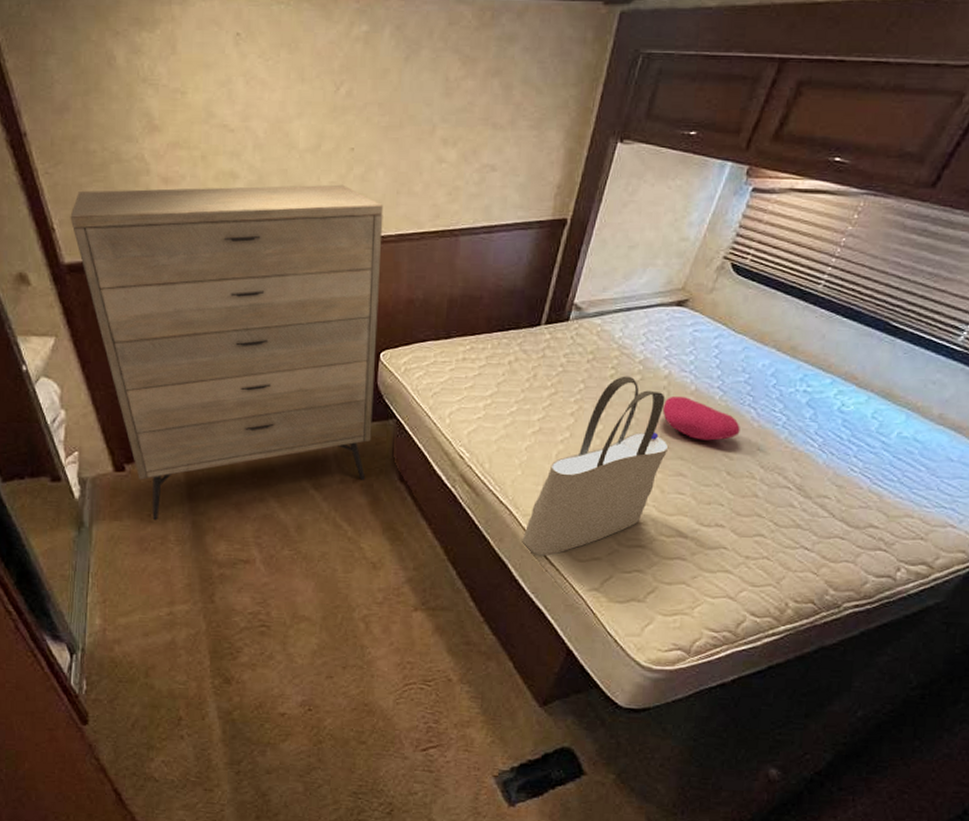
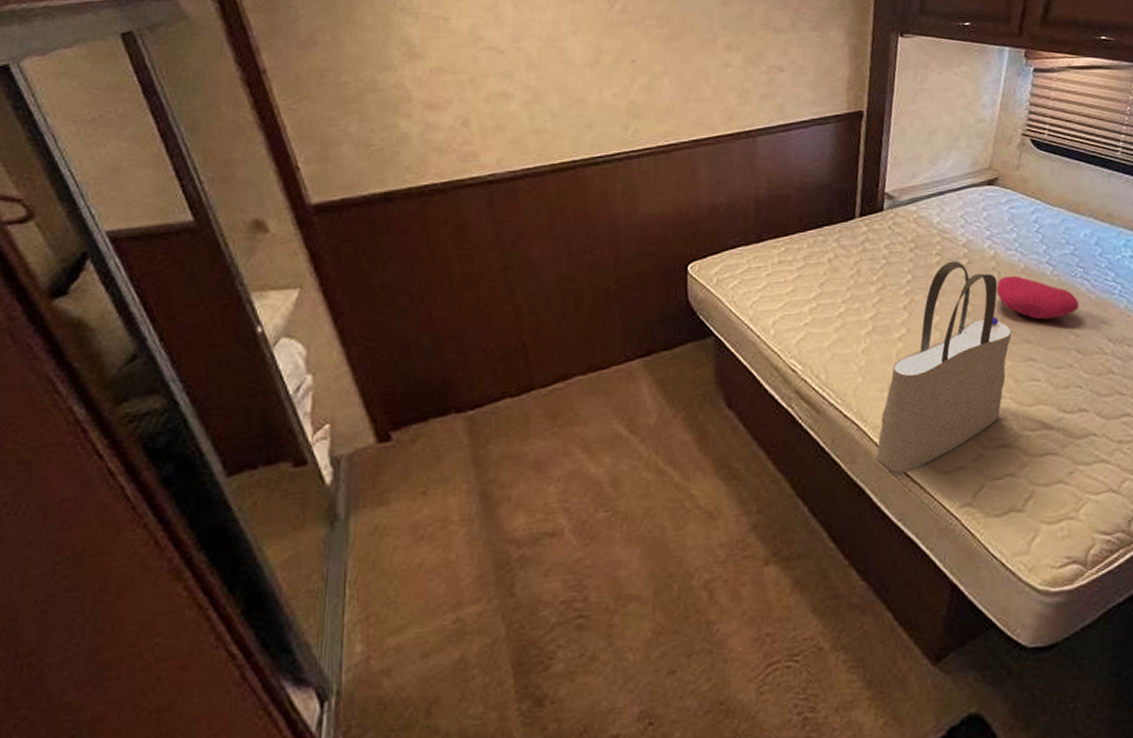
dresser: present [70,184,384,520] -> none [318,96,689,498]

